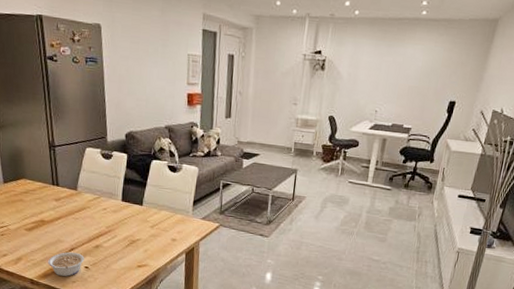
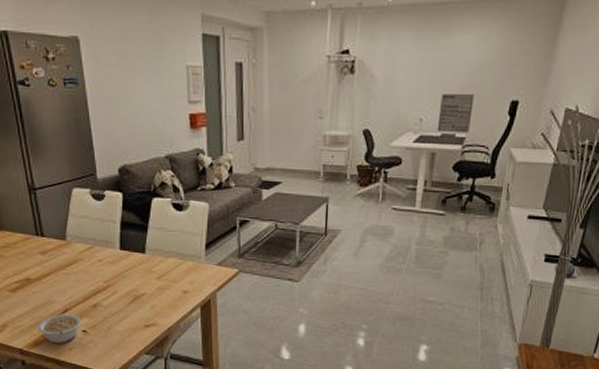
wall art: none [388,91,420,125] -> present [437,94,475,133]

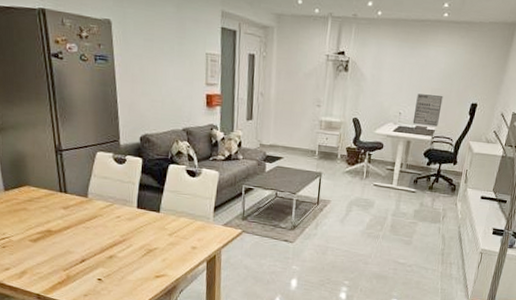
legume: present [38,314,82,343] -> none [56,263,98,290]

